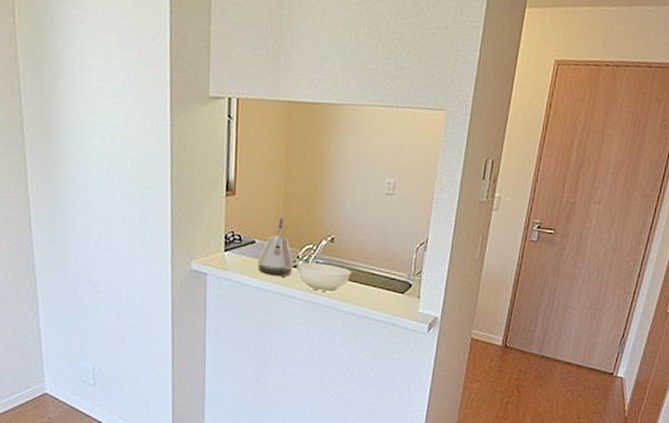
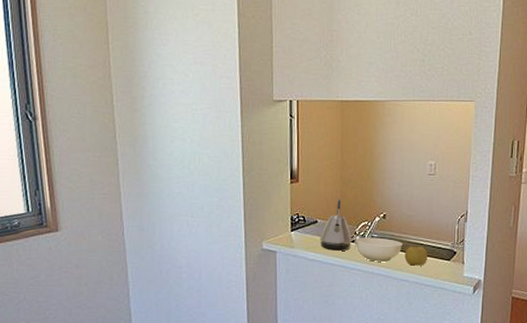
fruit: none [352,275,379,298] -> present [404,246,428,266]

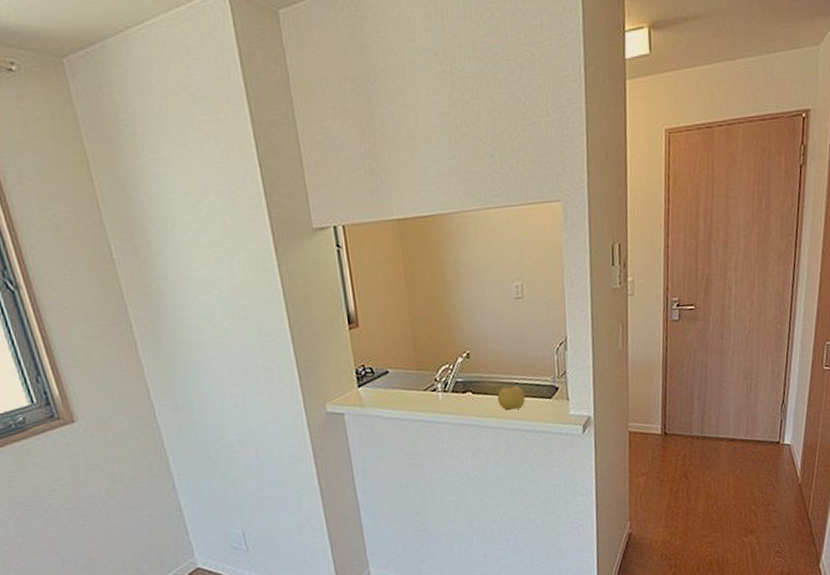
kettle: present [320,199,353,252] -> none [393,341,434,405]
bowl: present [355,237,403,262] -> none [436,381,494,411]

